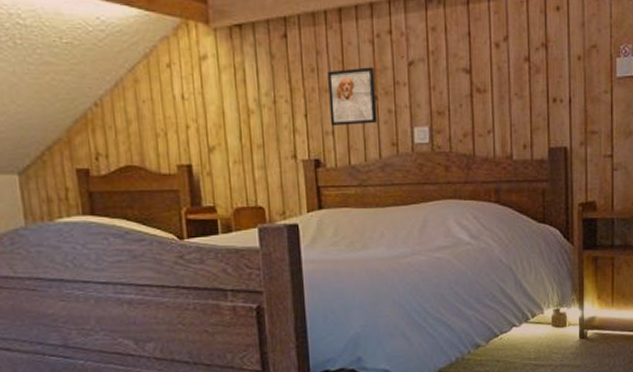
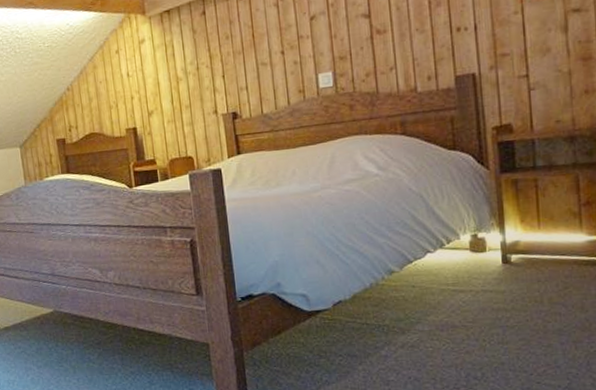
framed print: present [328,67,378,127] -> none [240,27,285,83]

